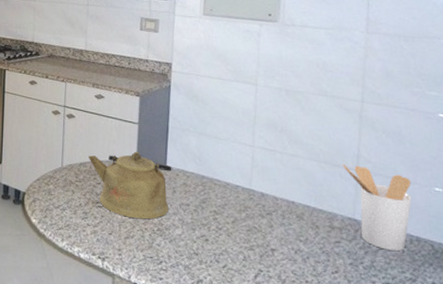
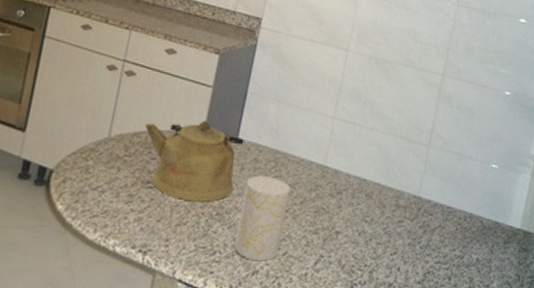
cup: none [177,198,221,272] -> present [234,176,291,261]
utensil holder: present [342,163,412,252] -> none [416,139,474,229]

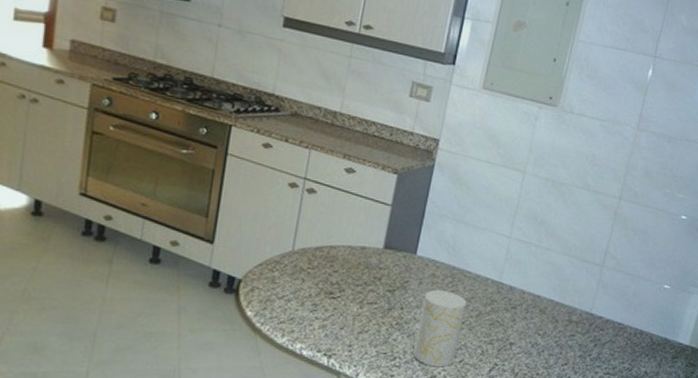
kettle: present [145,120,244,202] -> none [327,236,422,313]

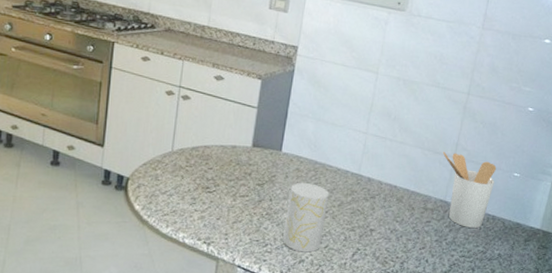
utensil holder: none [590,259,646,344] -> present [442,151,497,229]

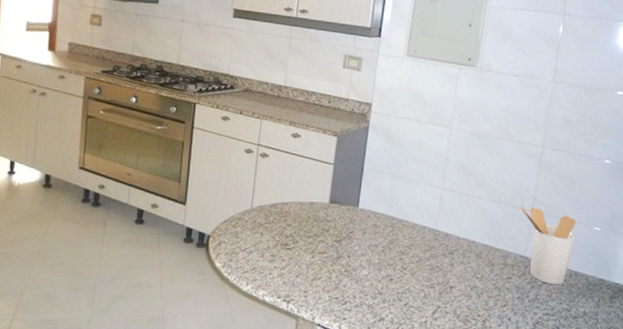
cup: present [283,183,329,253] -> none [362,239,407,311]

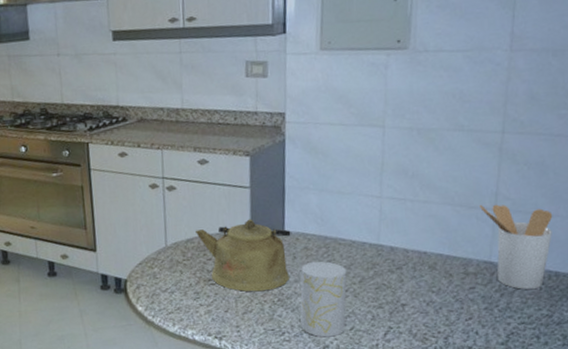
kettle: none [280,192,364,261] -> present [196,219,291,292]
cup: none [362,239,407,311] -> present [300,261,347,337]

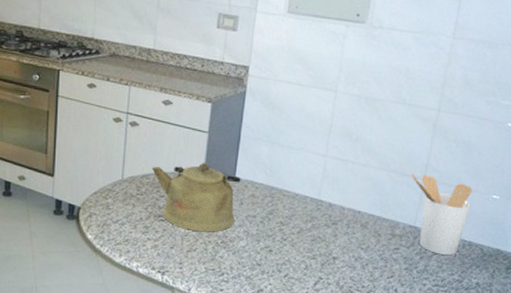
cup: present [300,261,347,337] -> none [240,210,287,282]

